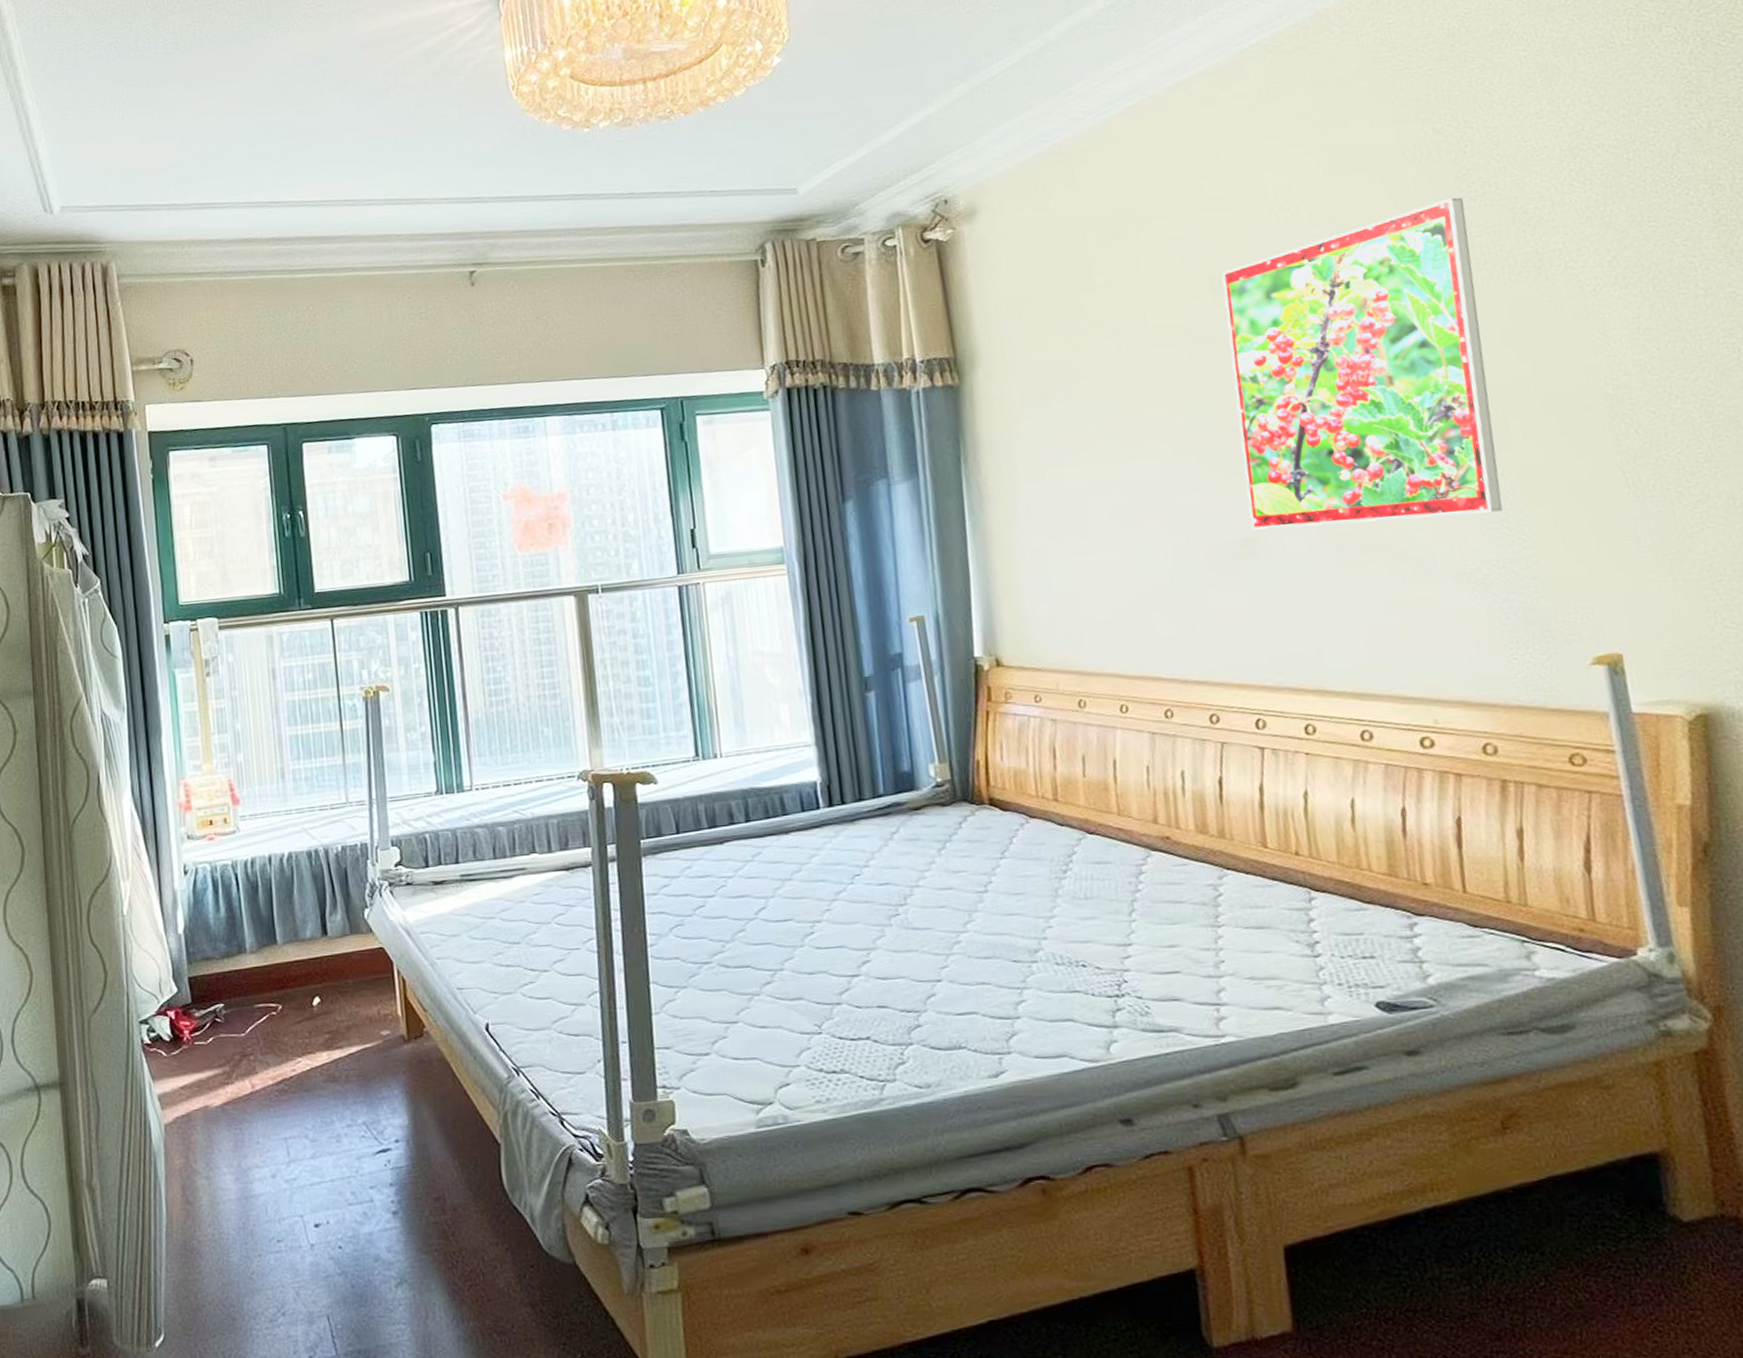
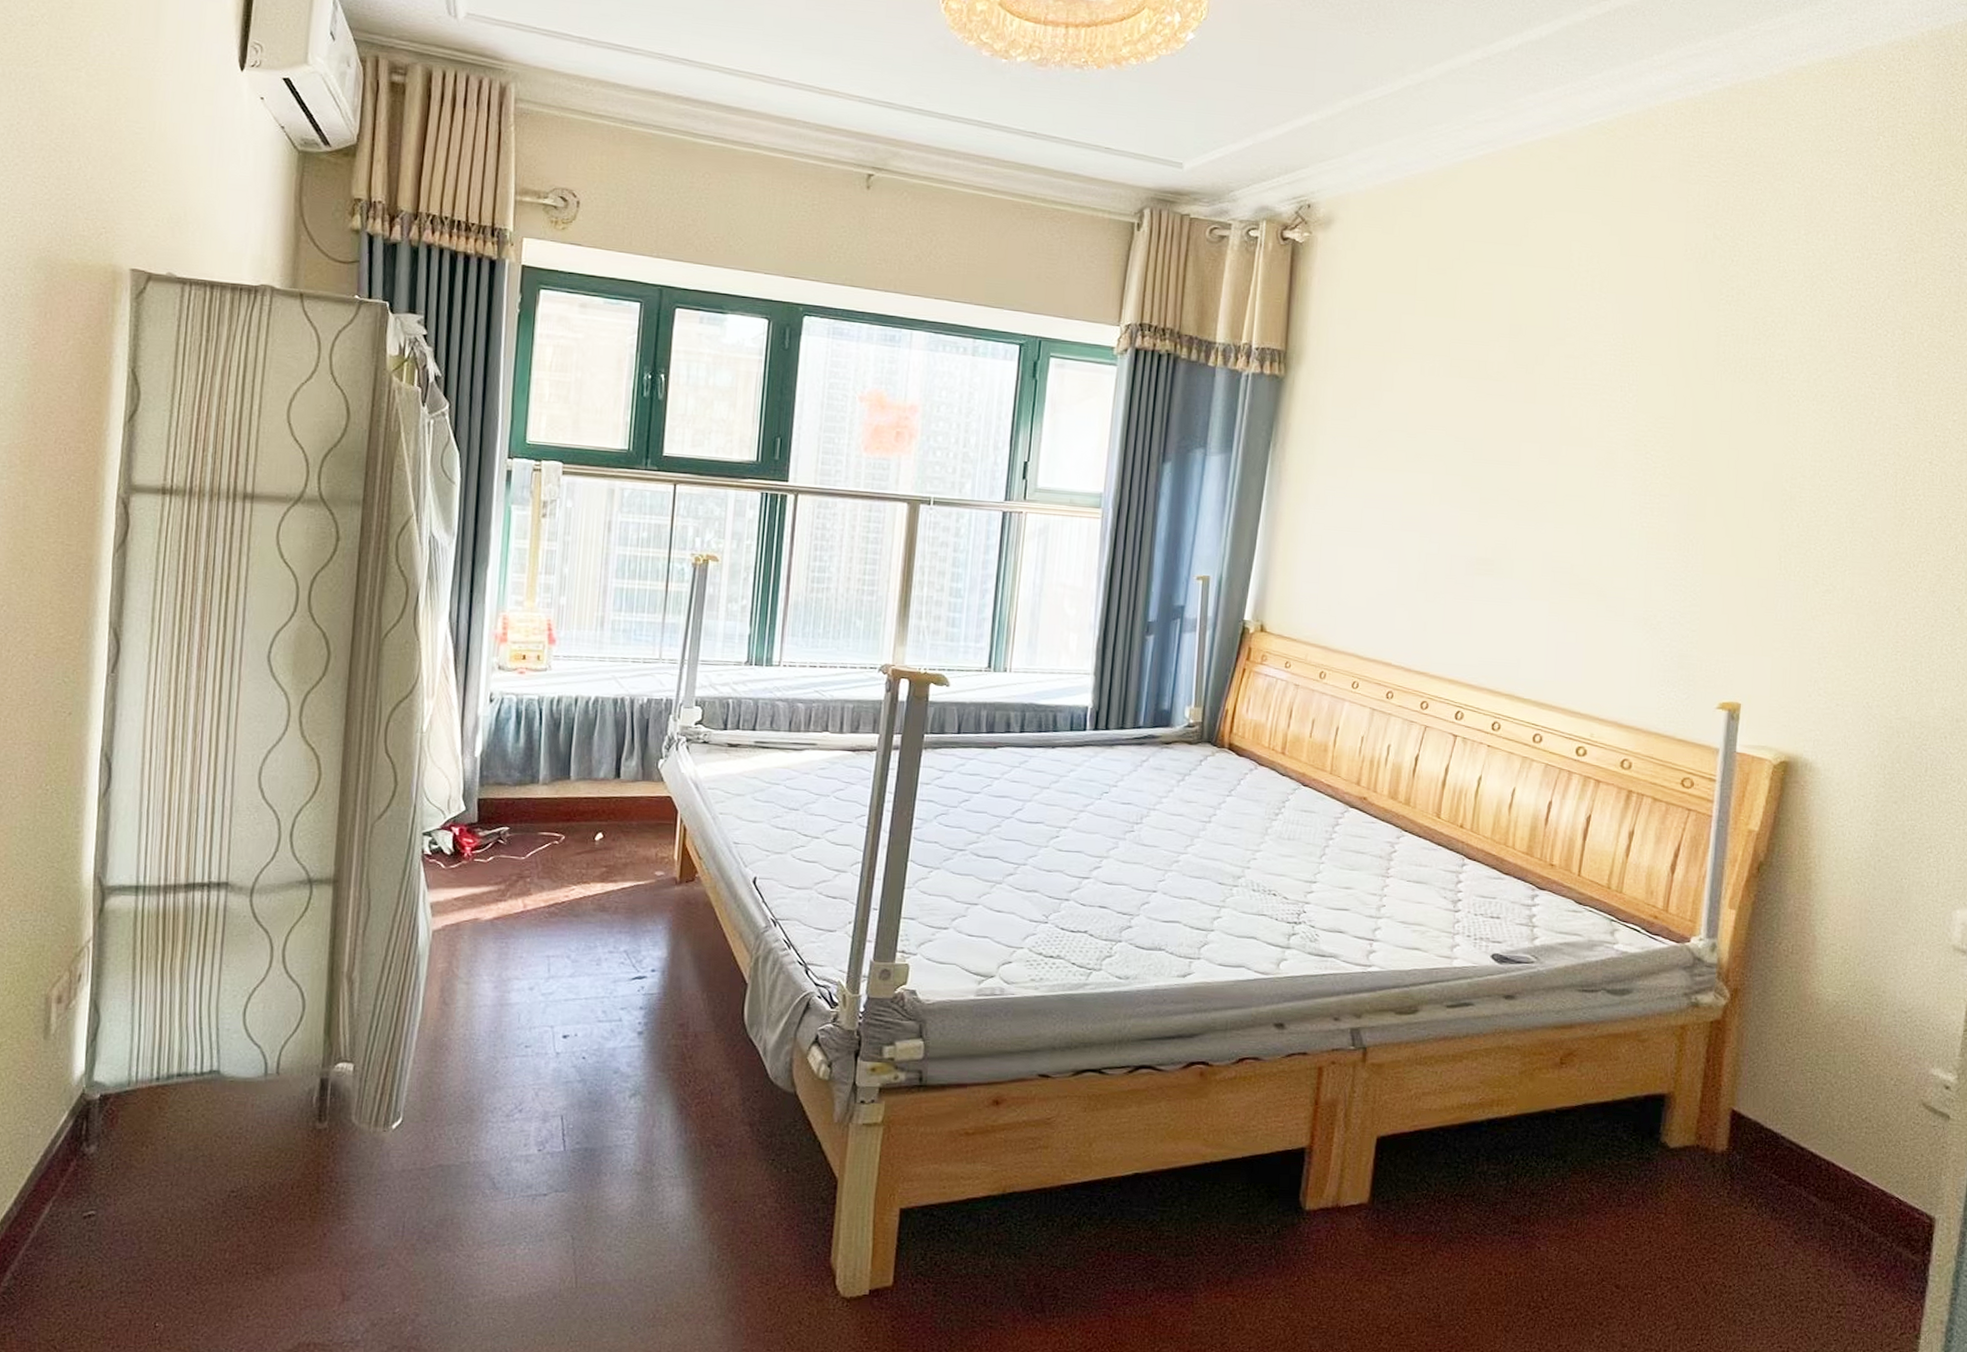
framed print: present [1221,197,1503,530] -> none [1490,298,1721,571]

